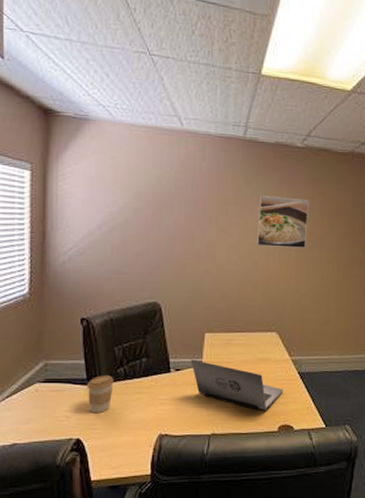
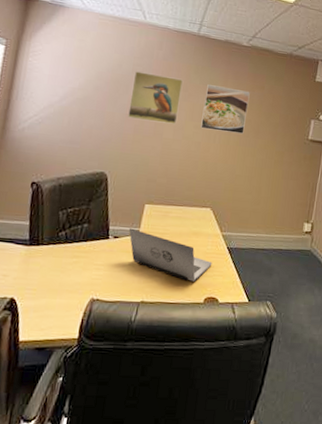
coffee cup: present [87,375,114,414] -> none [27,237,55,274]
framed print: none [175,187,232,244] -> present [128,71,183,124]

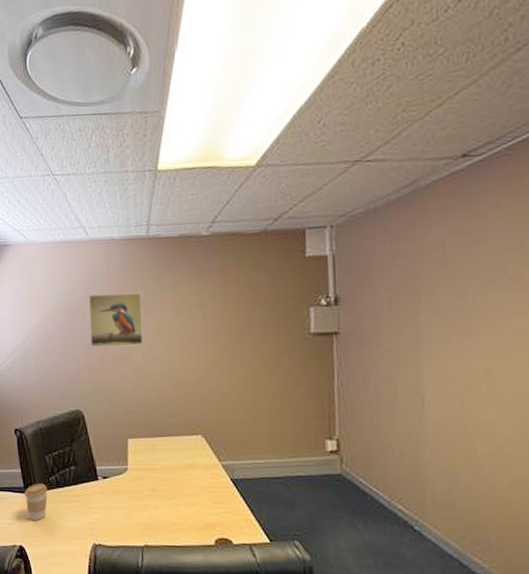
coffee cup: none [27,237,55,274] -> present [24,484,48,521]
laptop: present [129,228,212,282] -> none [117,466,216,521]
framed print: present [200,84,250,134] -> none [169,289,224,345]

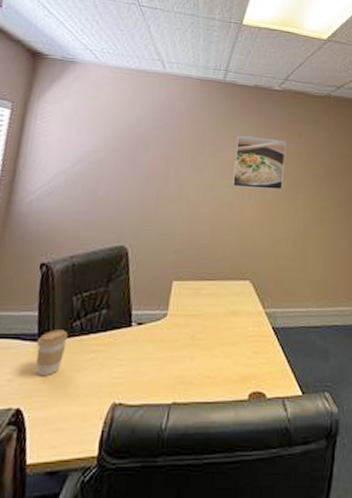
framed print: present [88,292,144,348] -> none [149,127,209,184]
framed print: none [169,289,224,345] -> present [232,136,286,189]

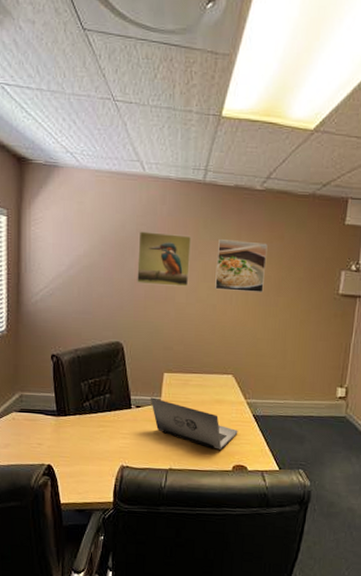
coffee cup: present [36,330,68,377] -> none [57,408,80,443]
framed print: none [149,127,209,184] -> present [137,231,191,287]
laptop: none [155,311,256,373] -> present [151,397,238,450]

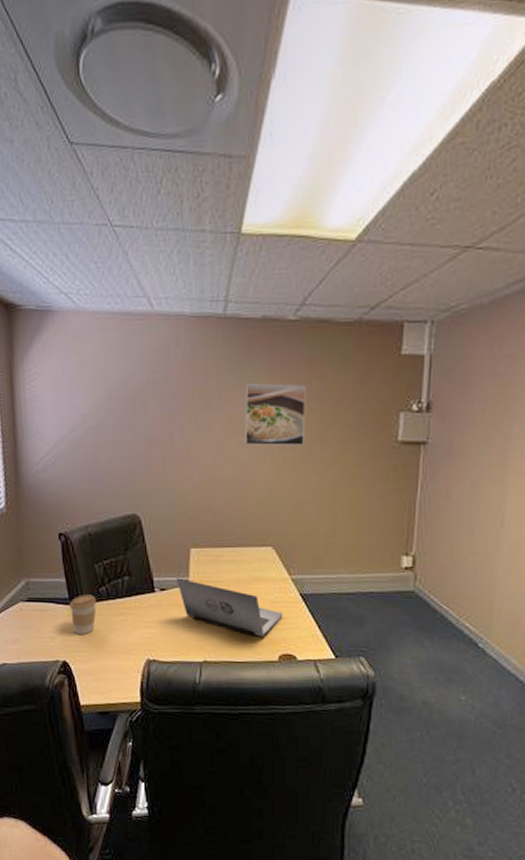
coffee cup: none [57,408,80,443] -> present [69,595,97,635]
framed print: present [137,231,191,287] -> none [150,381,214,444]

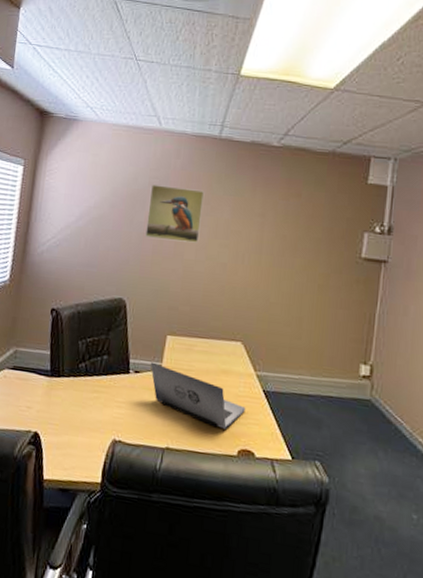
coffee cup: present [69,595,97,635] -> none [49,368,75,408]
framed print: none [150,381,214,444] -> present [145,184,204,243]
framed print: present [245,384,306,445] -> none [226,195,284,252]

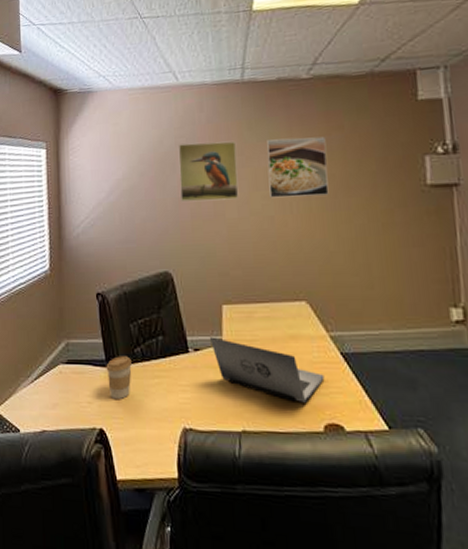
coffee cup: none [49,368,75,408] -> present [106,356,132,400]
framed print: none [226,195,284,252] -> present [267,136,329,198]

